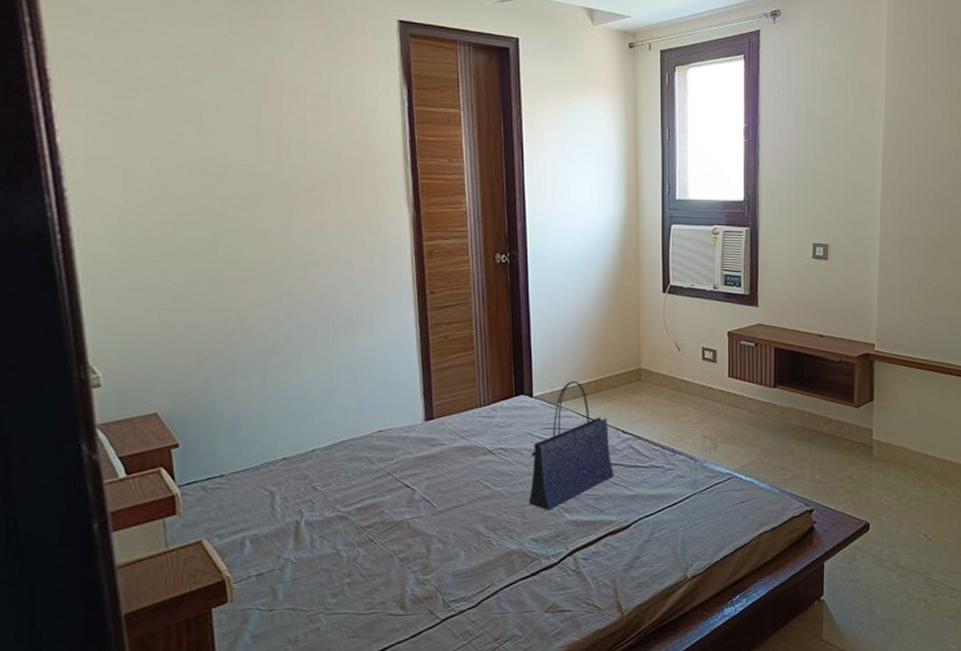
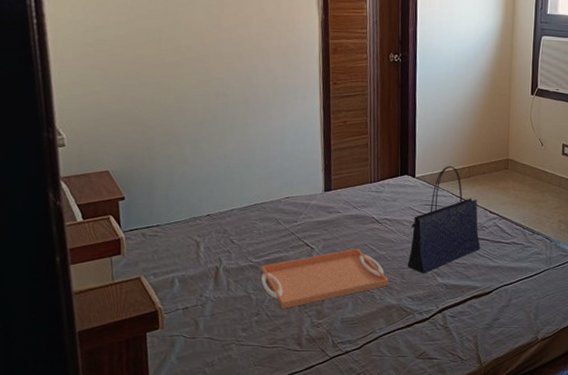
serving tray: none [351,485,507,566] -> present [260,248,389,309]

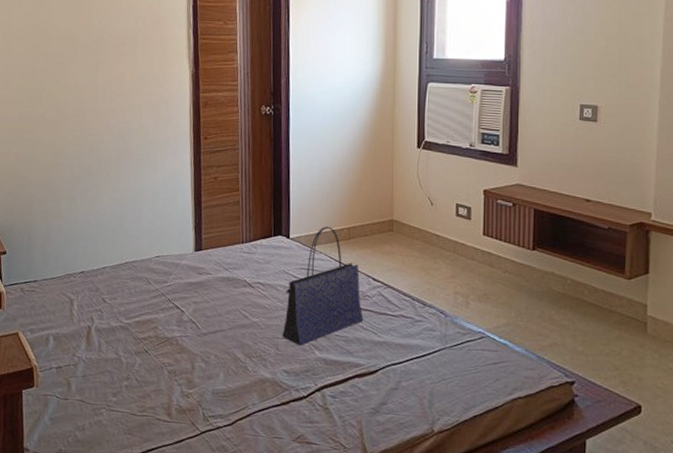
serving tray: present [260,248,389,309] -> none [131,313,262,375]

